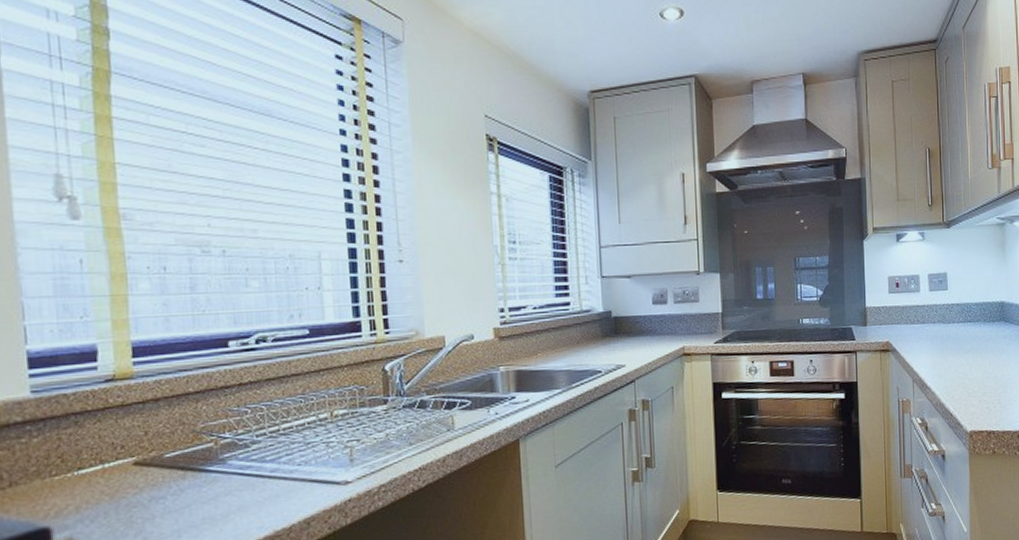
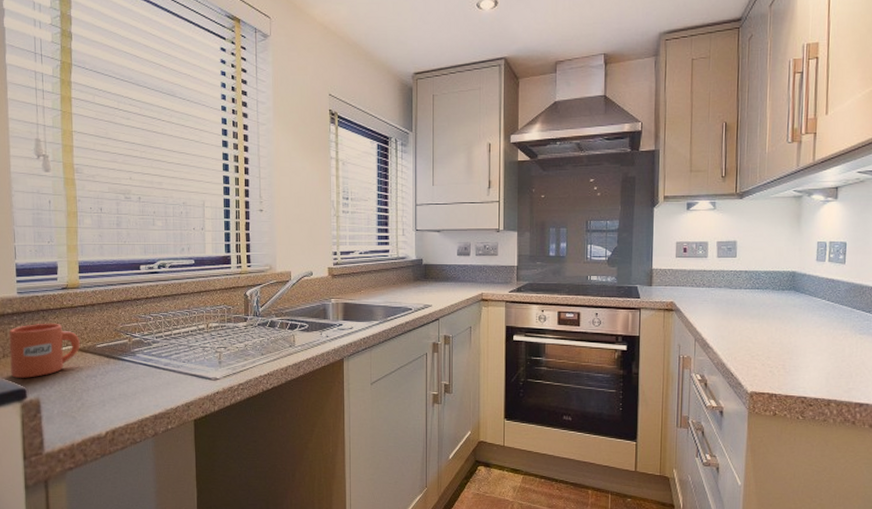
mug: none [18,429,139,514] -> present [9,323,81,378]

